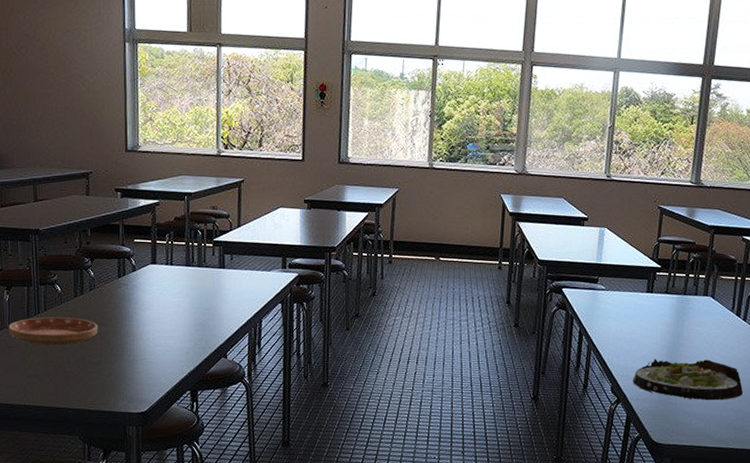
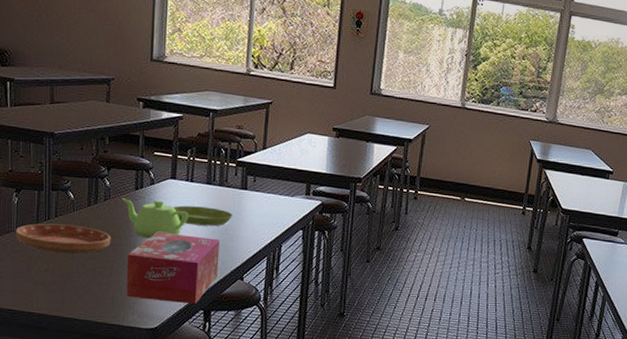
teapot: none [105,286,171,325] -> present [121,198,189,239]
tissue box: none [114,317,202,386] -> present [126,232,220,305]
saucer: none [155,288,213,307] -> present [173,205,233,226]

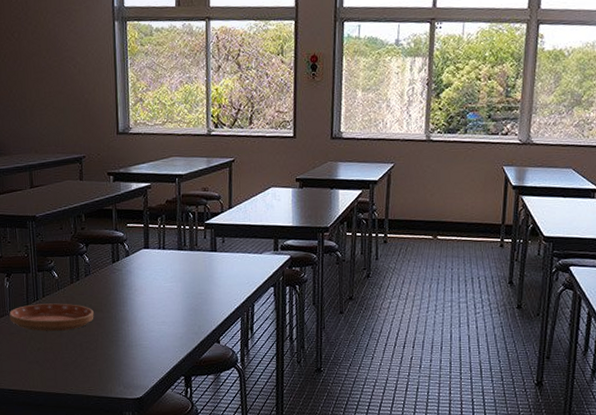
teapot: present [121,198,189,239] -> none [100,271,164,310]
tissue box: present [126,232,220,305] -> none [110,302,196,371]
saucer: present [173,205,233,226] -> none [148,273,206,292]

